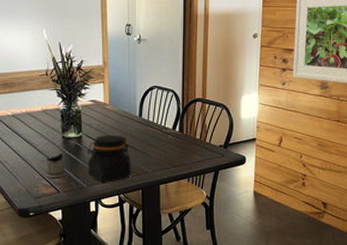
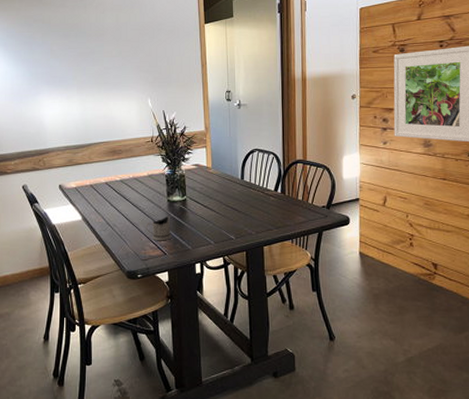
jar: present [86,134,131,183] -> none [191,197,235,244]

